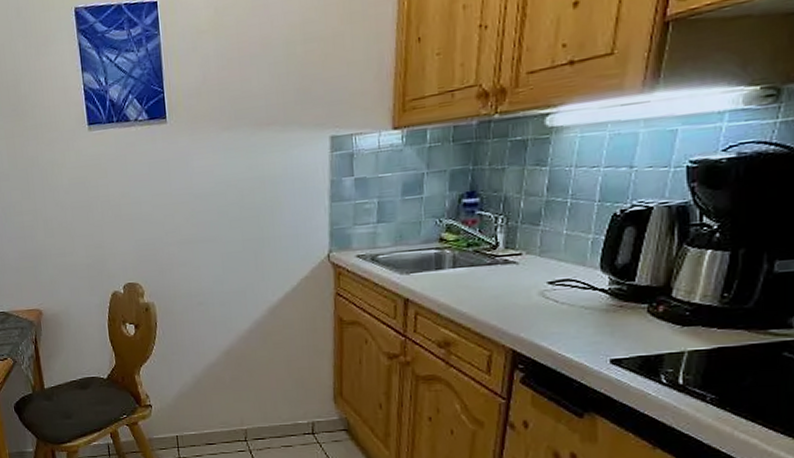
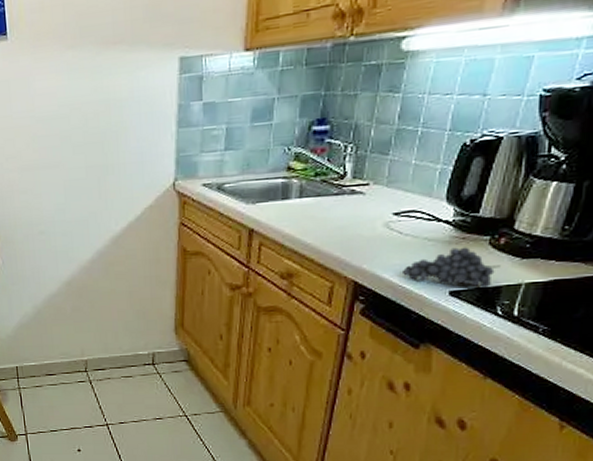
fruit: none [560,315,661,355] -> present [401,247,501,287]

